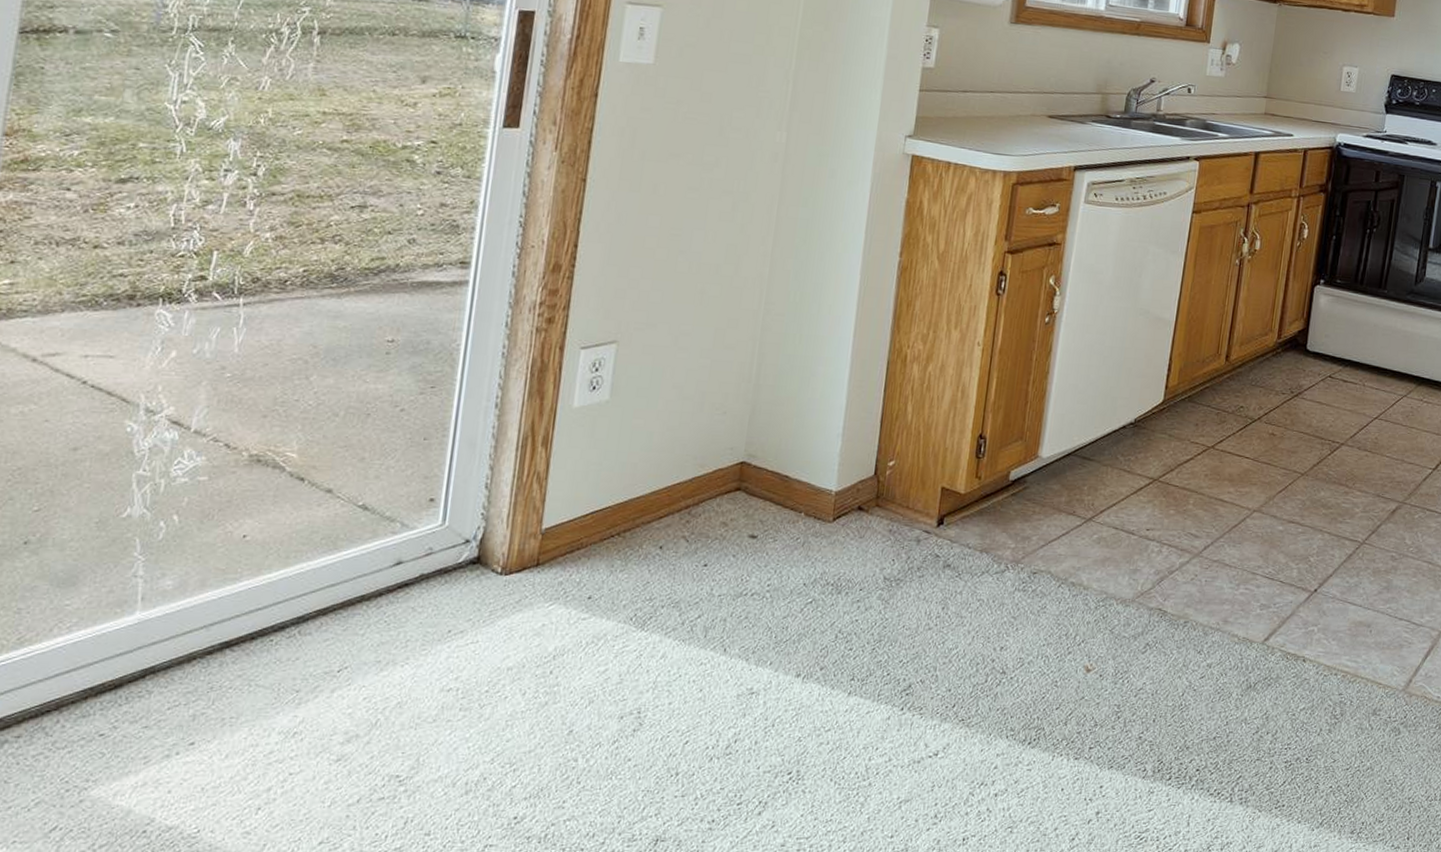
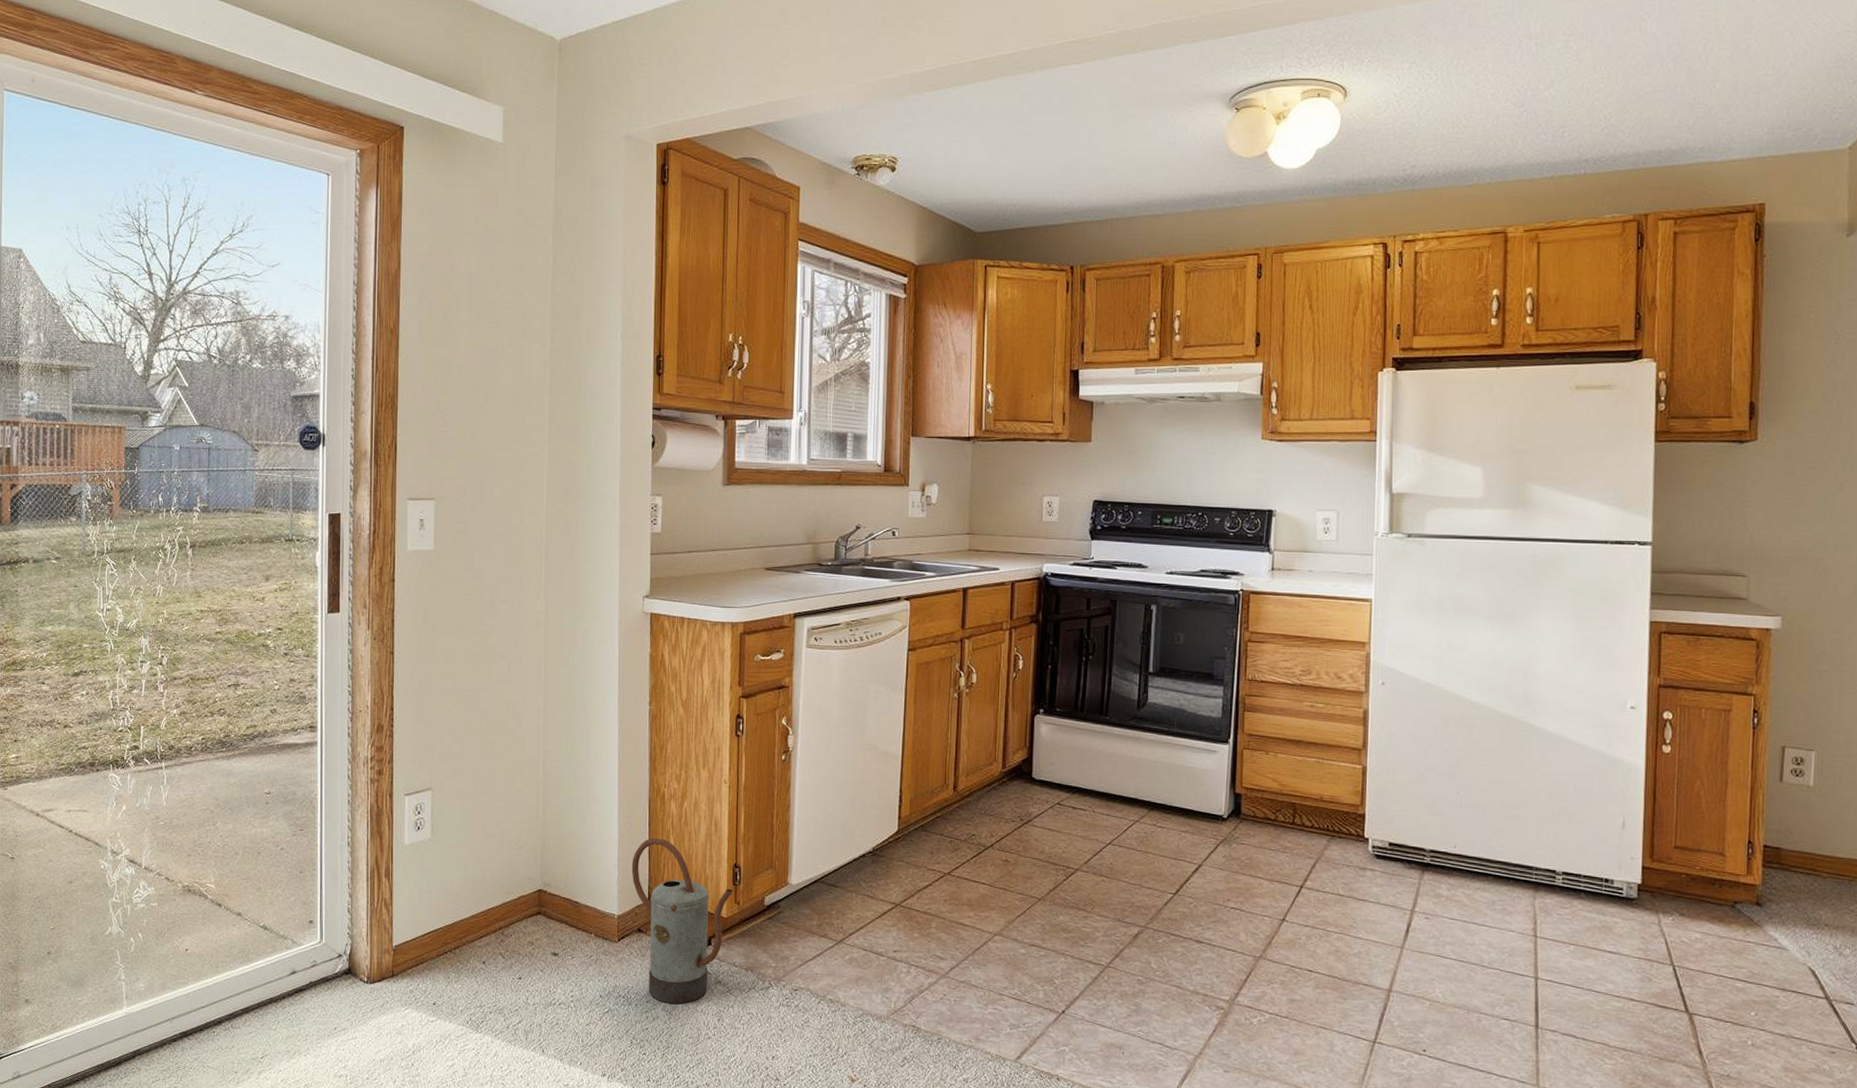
watering can: none [857,404,976,592] -> present [631,837,734,1004]

